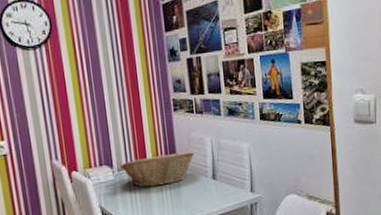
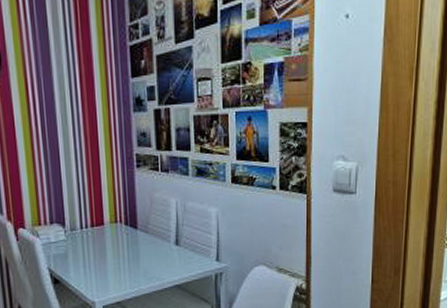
fruit basket: present [119,150,195,187] -> none [73,212,157,250]

